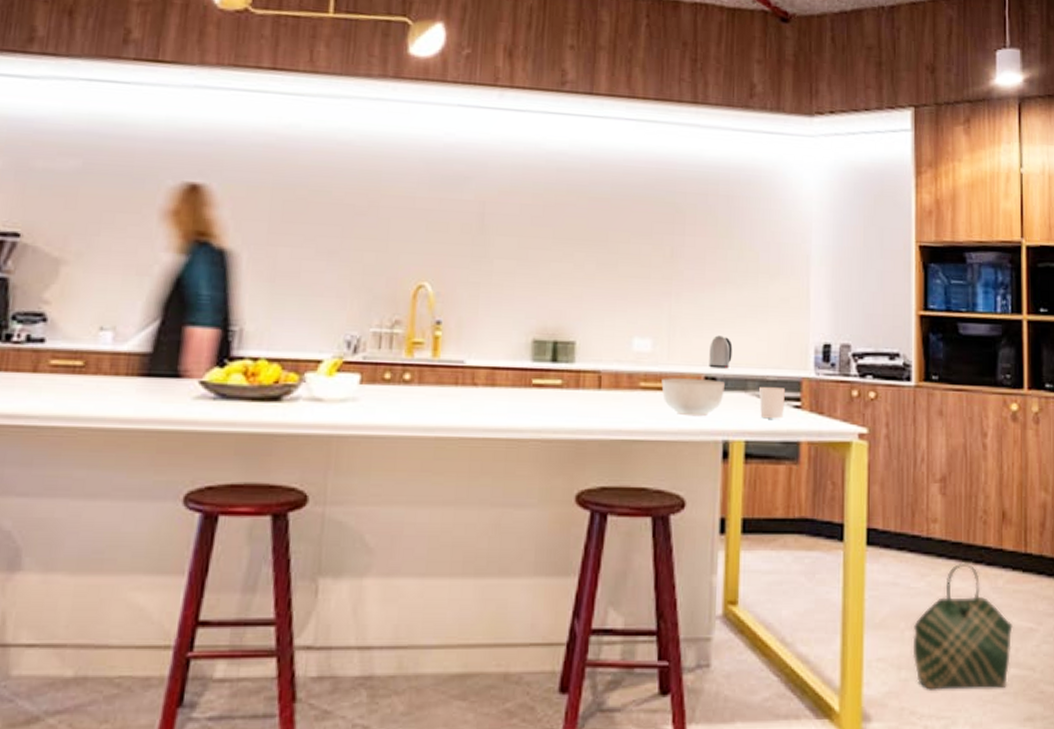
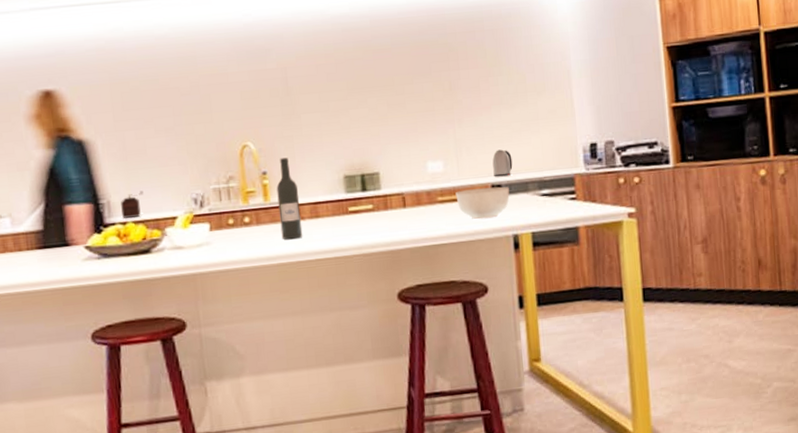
coffee grinder: none [254,322,287,355] -> present [121,190,144,219]
wine bottle: none [446,307,476,409] -> present [276,157,303,240]
cup: present [758,386,785,419] -> none [538,185,563,213]
tote bag: present [912,562,1013,690] -> none [688,305,774,407]

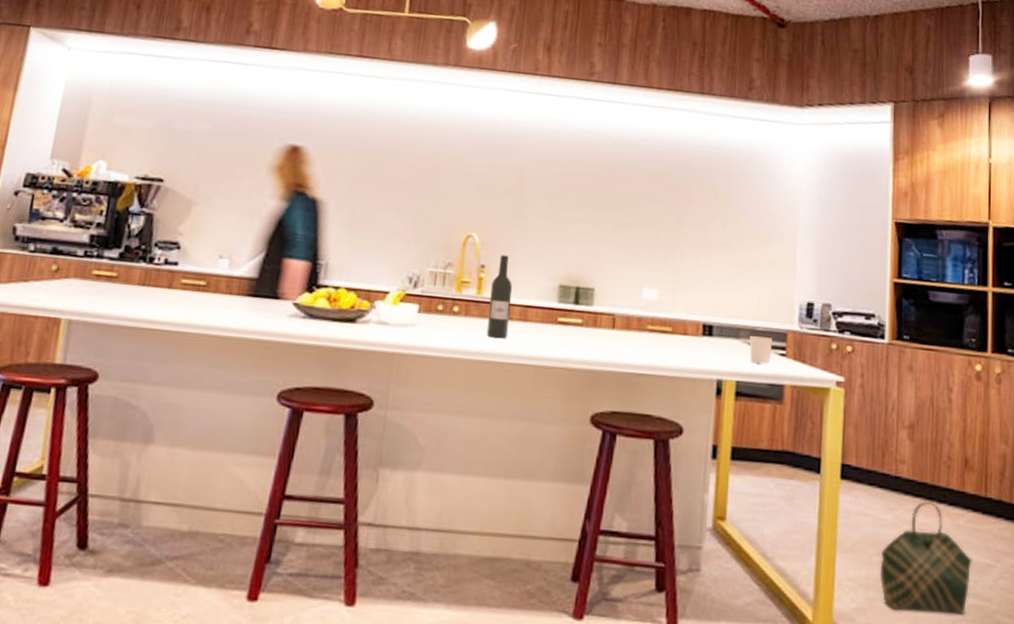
coffee grinder: present [121,190,144,219] -> none [336,259,363,285]
bowl: present [455,186,510,220] -> none [666,323,720,358]
kettle: present [492,149,513,178] -> none [707,290,728,319]
cup: none [538,185,563,213] -> present [749,335,772,365]
tote bag: none [688,305,774,407] -> present [879,501,972,615]

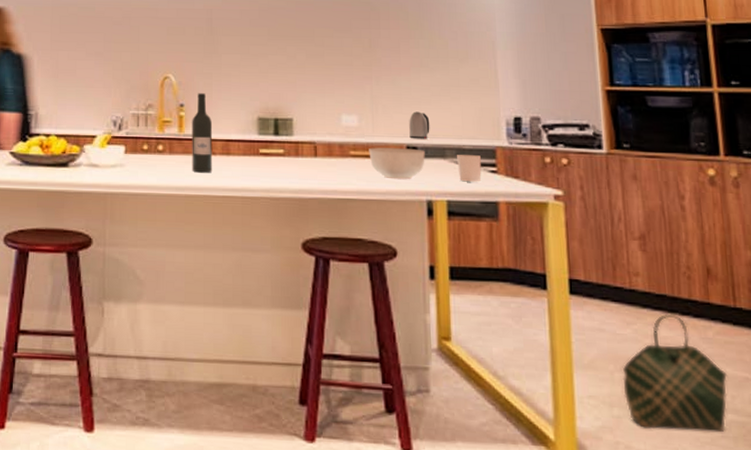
bowl: none [666,323,720,358] -> present [369,147,425,180]
kettle: none [707,290,728,319] -> present [409,111,430,139]

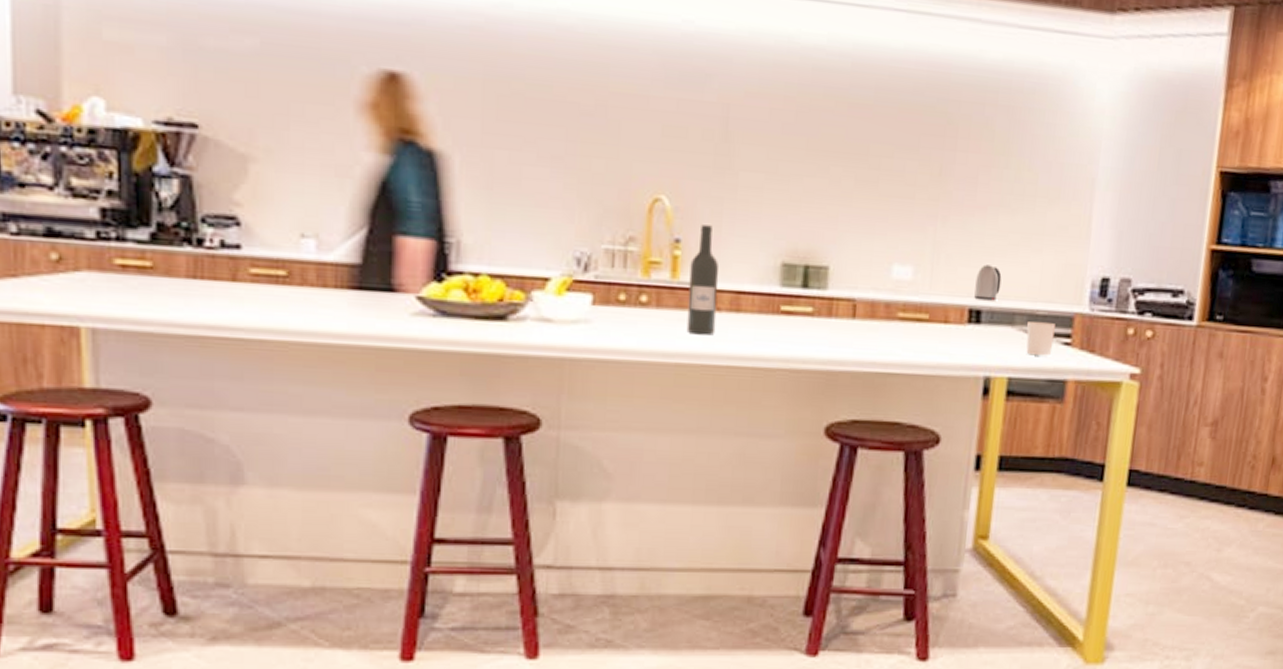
bowl: present [369,147,425,180] -> none [921,308,990,351]
tote bag: present [622,313,727,432] -> none [1162,506,1268,624]

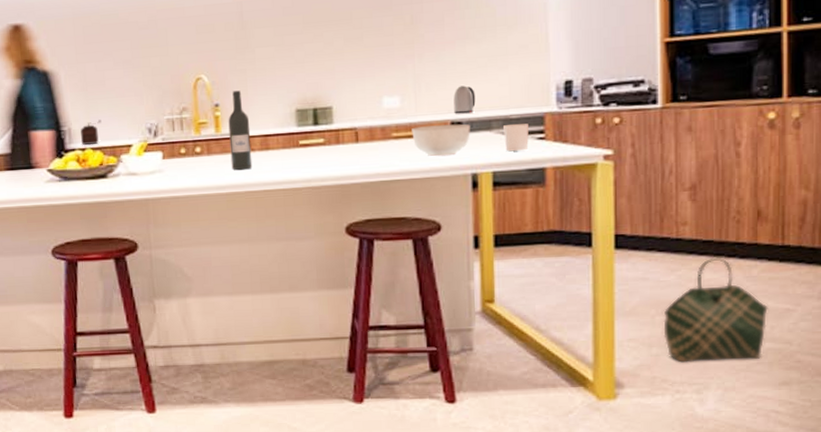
coffee grinder: none [475,234,509,270] -> present [80,119,102,145]
bowl: none [921,308,990,351] -> present [412,123,470,157]
tote bag: none [1162,506,1268,624] -> present [663,257,768,363]

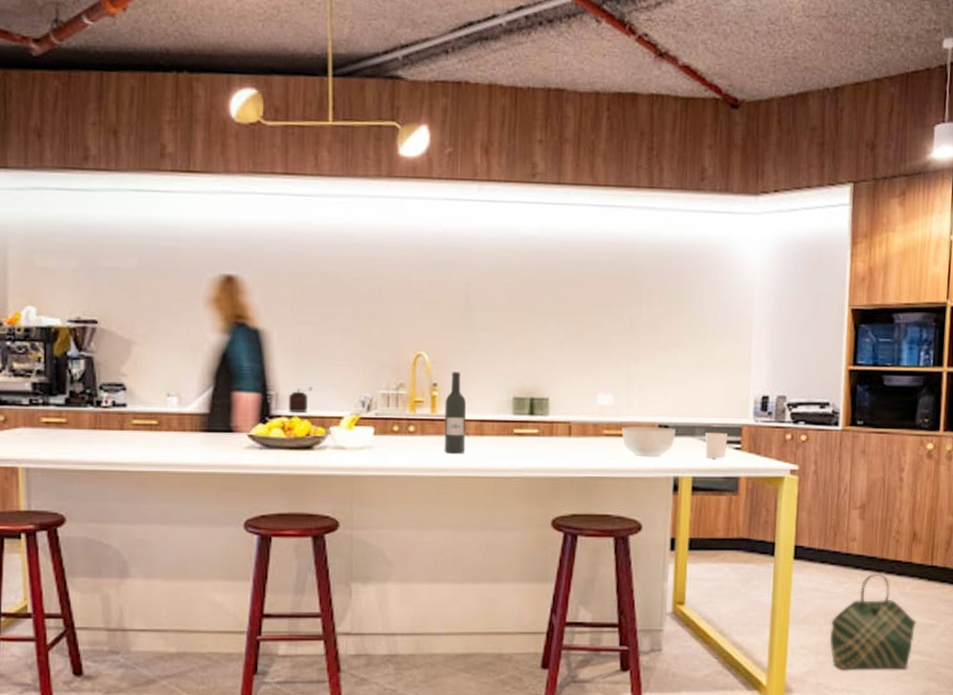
kettle: present [453,85,476,114] -> none [662,390,683,418]

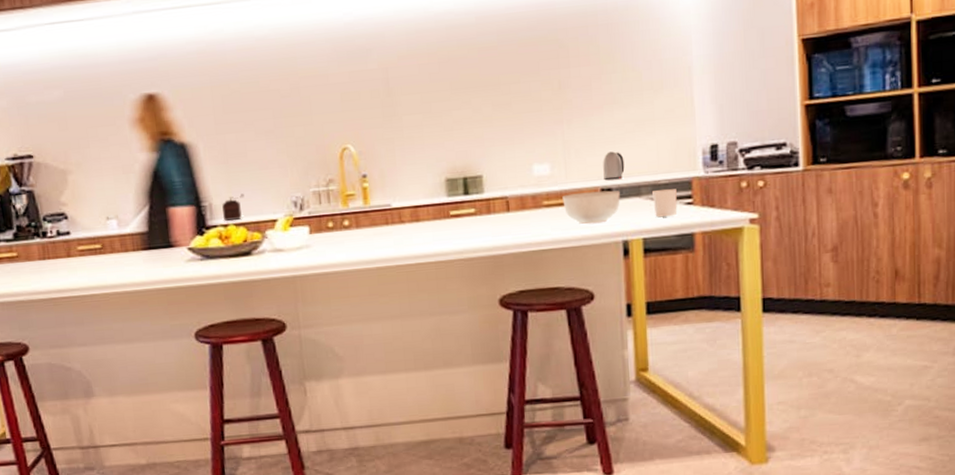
wine bottle: present [444,372,467,454] -> none [376,160,403,244]
kettle: none [662,390,683,418] -> present [603,151,625,181]
tote bag: present [829,573,916,671] -> none [810,317,907,424]

